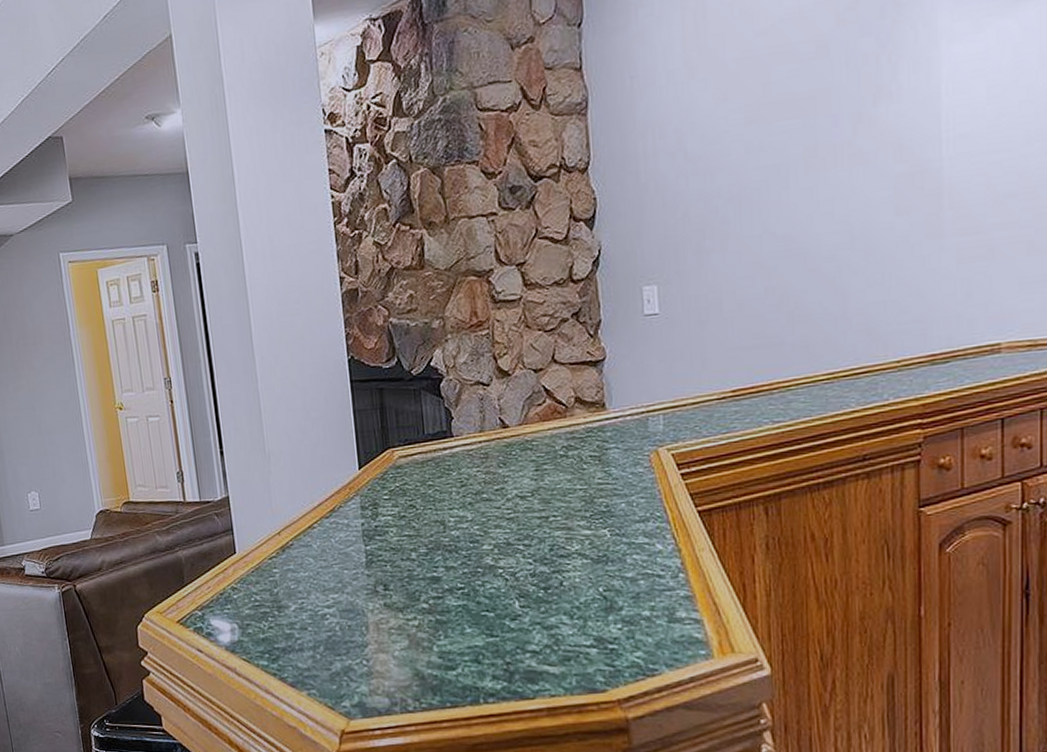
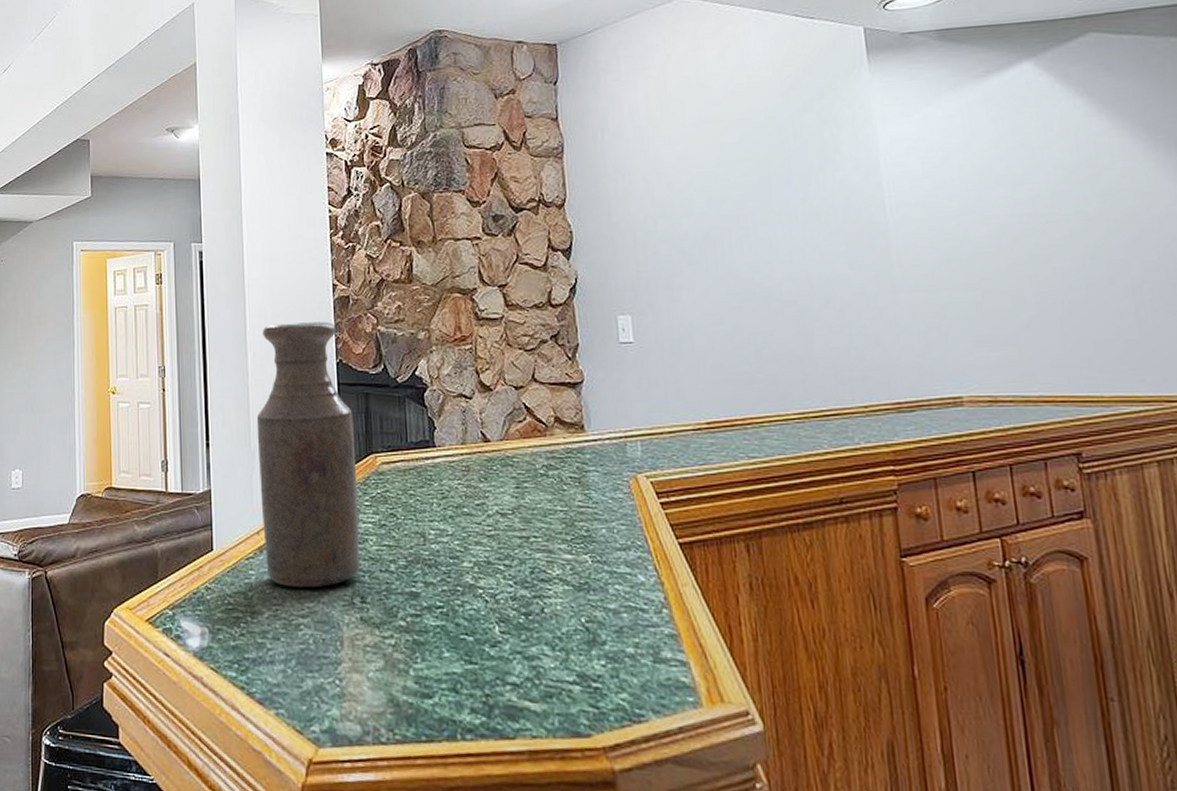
bottle: none [269,317,382,582] -> present [256,322,360,588]

